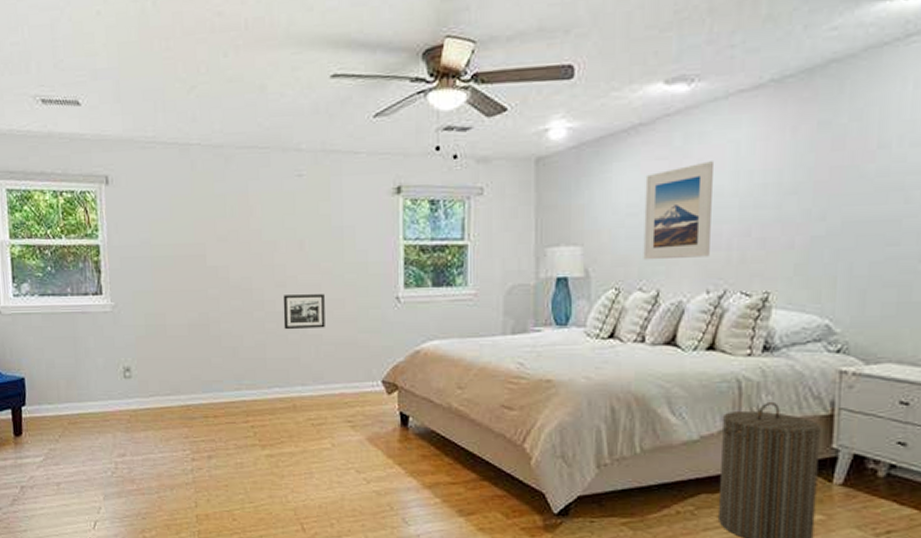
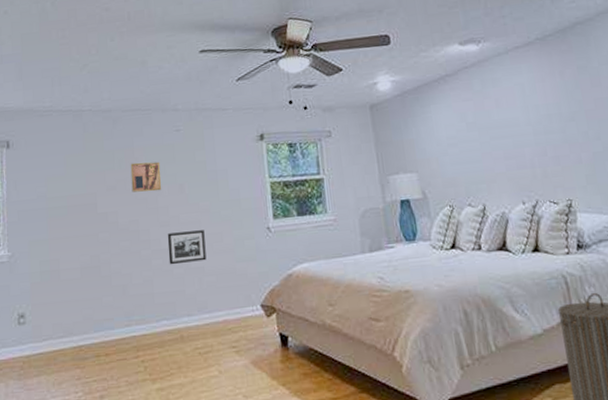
wall art: none [244,211,279,246] -> present [130,161,162,192]
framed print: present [643,161,713,260] -> none [457,100,519,181]

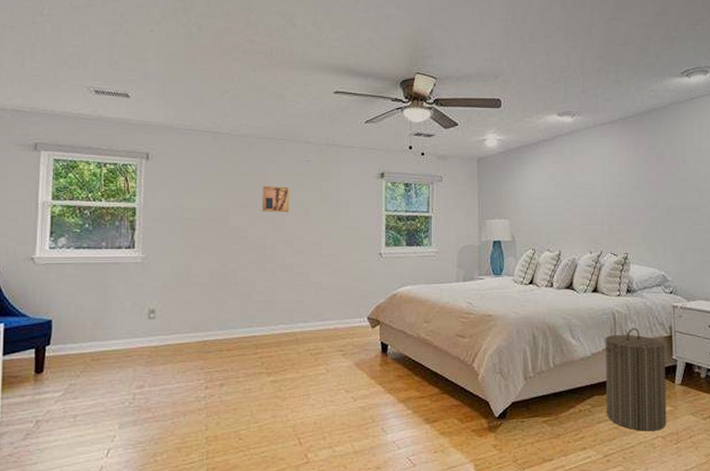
picture frame: present [167,230,207,265] -> none [290,250,324,278]

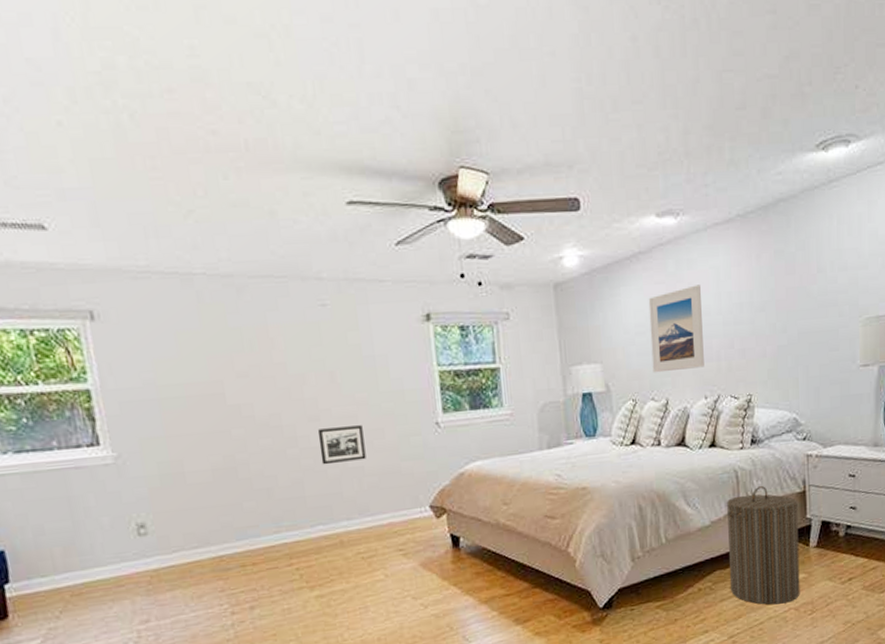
wall art: present [262,186,290,213] -> none [264,343,308,381]
picture frame: none [290,250,324,278] -> present [317,425,366,465]
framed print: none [548,166,590,230] -> present [648,285,704,373]

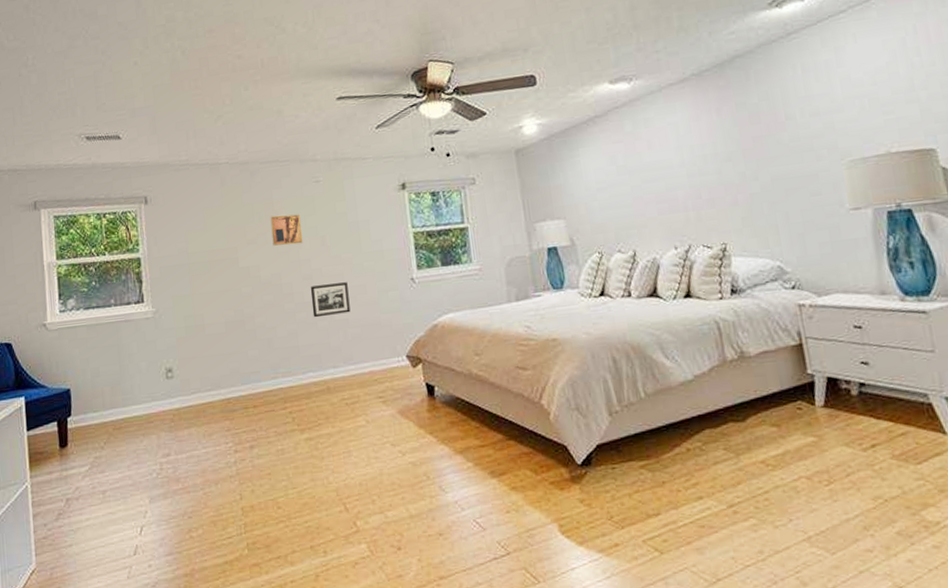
wall art: none [264,343,308,381] -> present [270,214,303,246]
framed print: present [648,285,704,373] -> none [607,141,671,226]
laundry hamper: present [727,485,800,605] -> none [710,337,811,472]

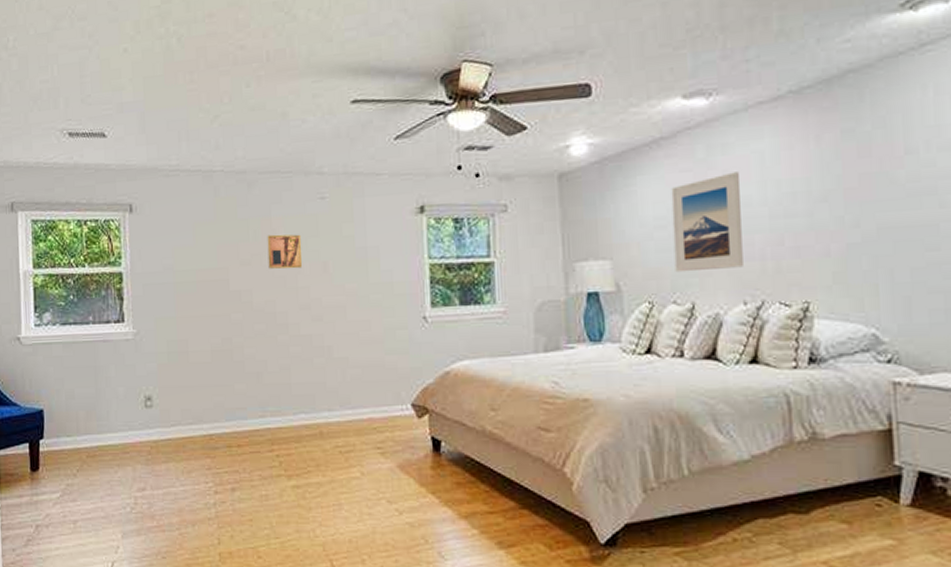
picture frame: present [310,282,351,318] -> none [307,316,351,354]
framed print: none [607,141,671,226] -> present [671,172,743,273]

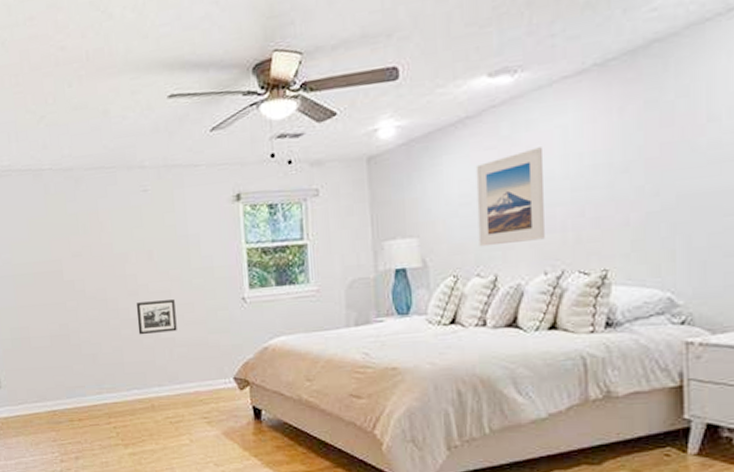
wall art: present [267,234,303,269] -> none [95,225,130,259]
picture frame: none [307,316,351,354] -> present [136,299,177,335]

